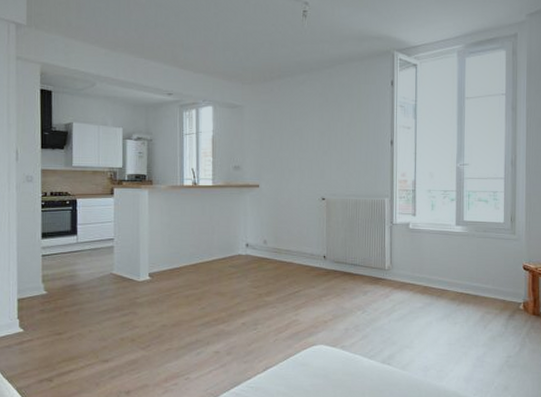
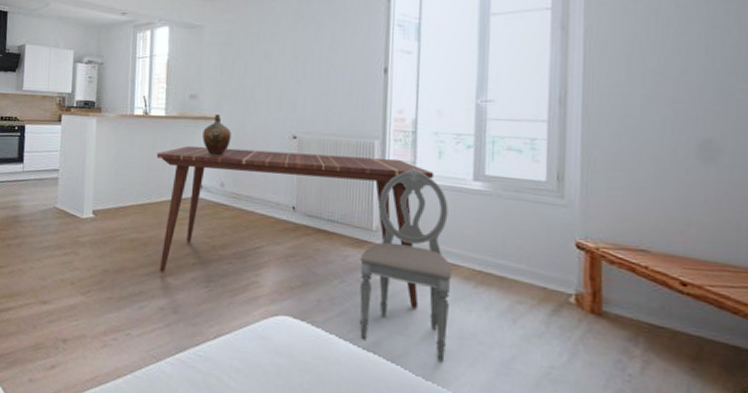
dining table: none [206,210,429,326] -> present [156,145,435,309]
ceramic jug: none [247,183,271,218] -> present [202,115,231,156]
dining chair: none [377,219,443,365] -> present [360,169,452,363]

